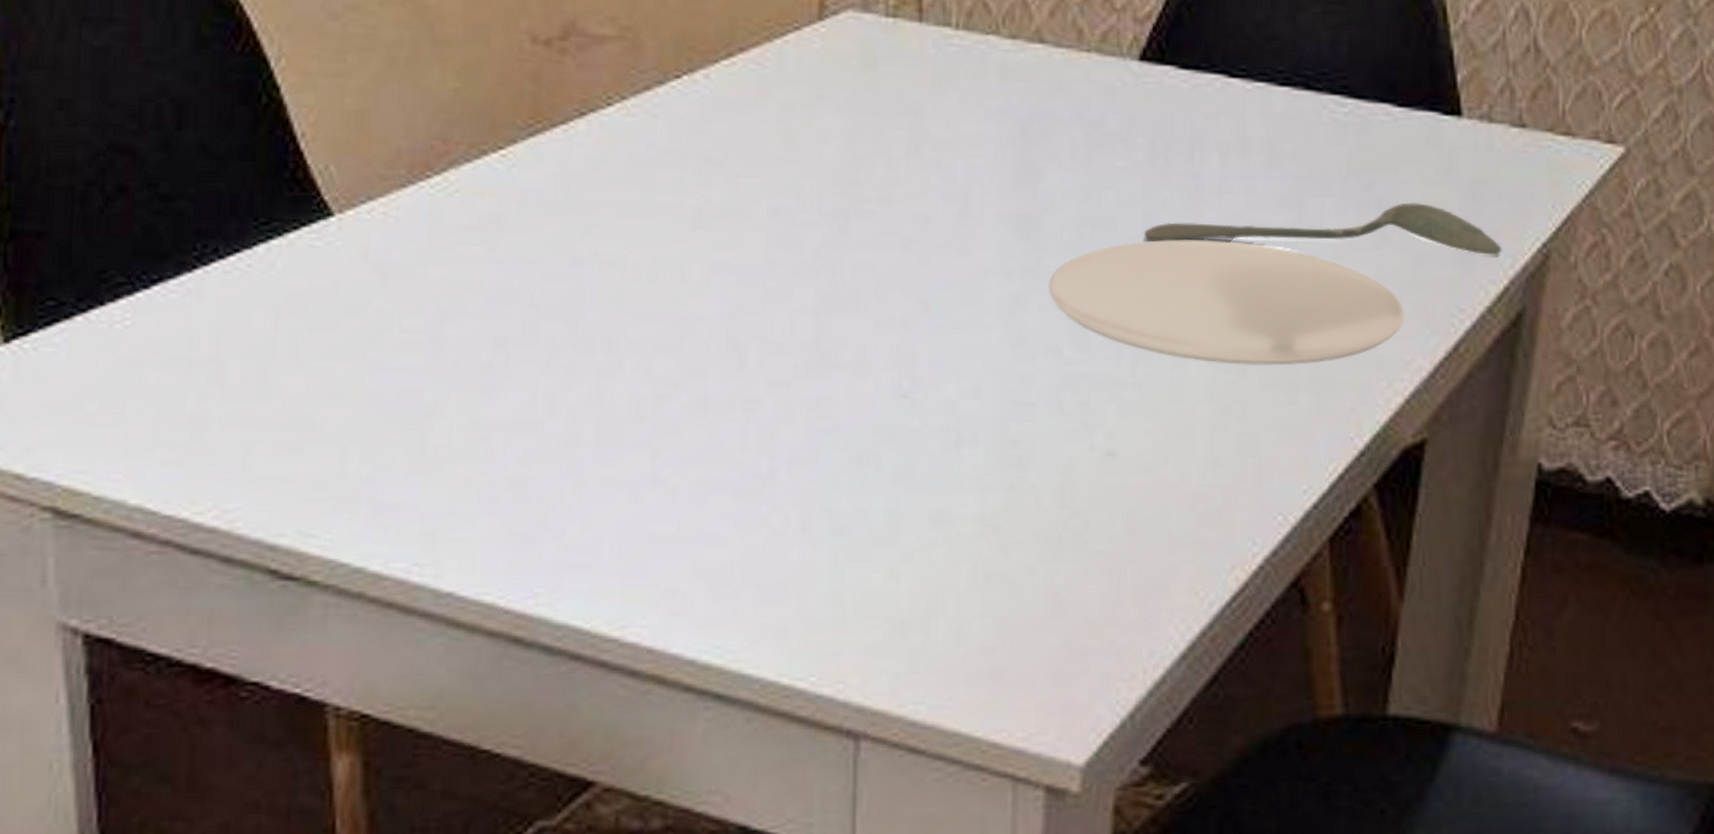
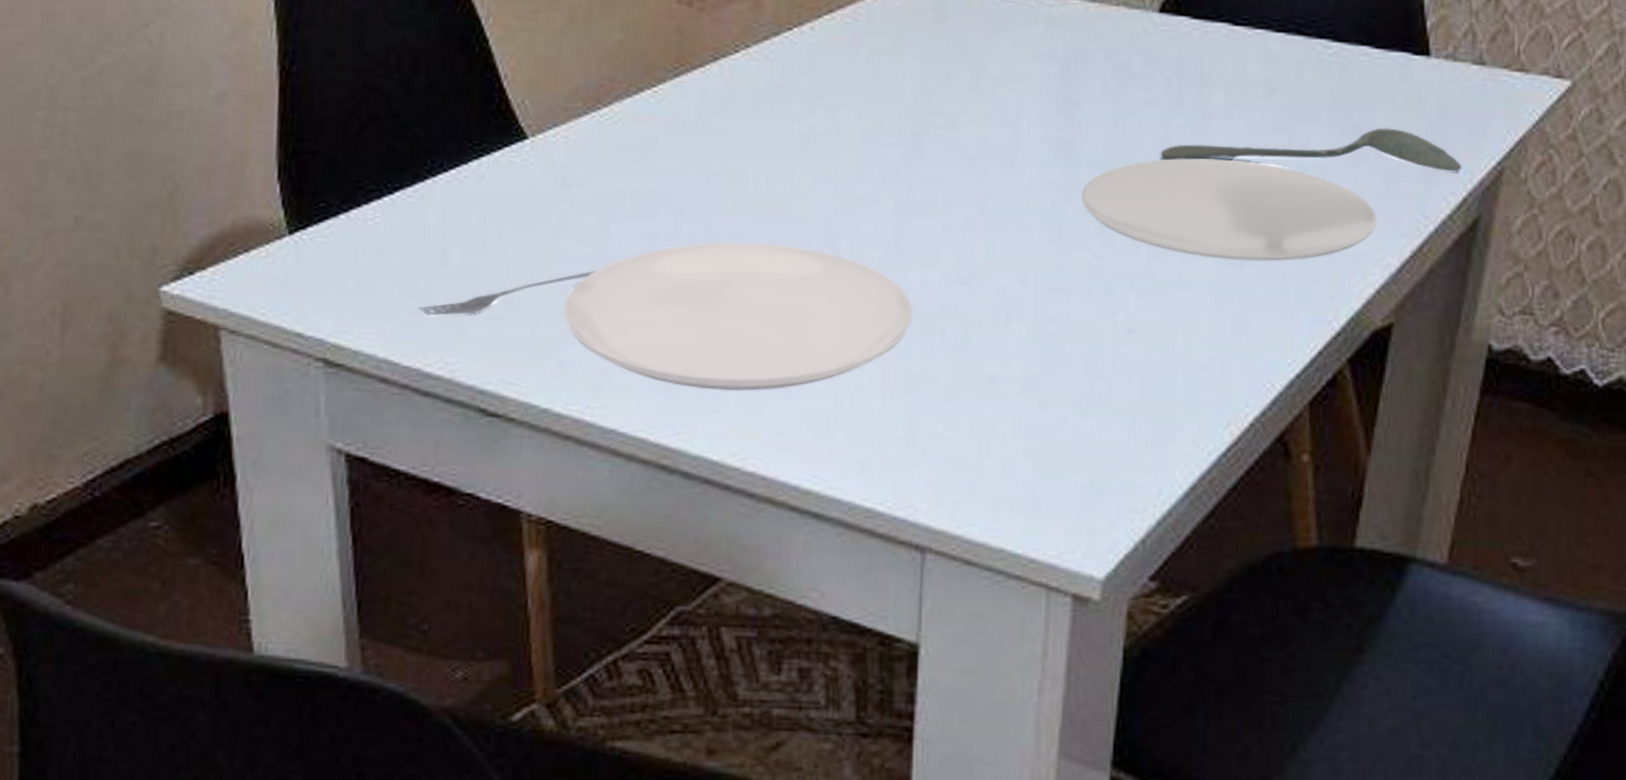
fork: none [183,386,426,449] -> present [417,270,596,316]
plate: none [383,348,839,540] -> present [564,242,913,391]

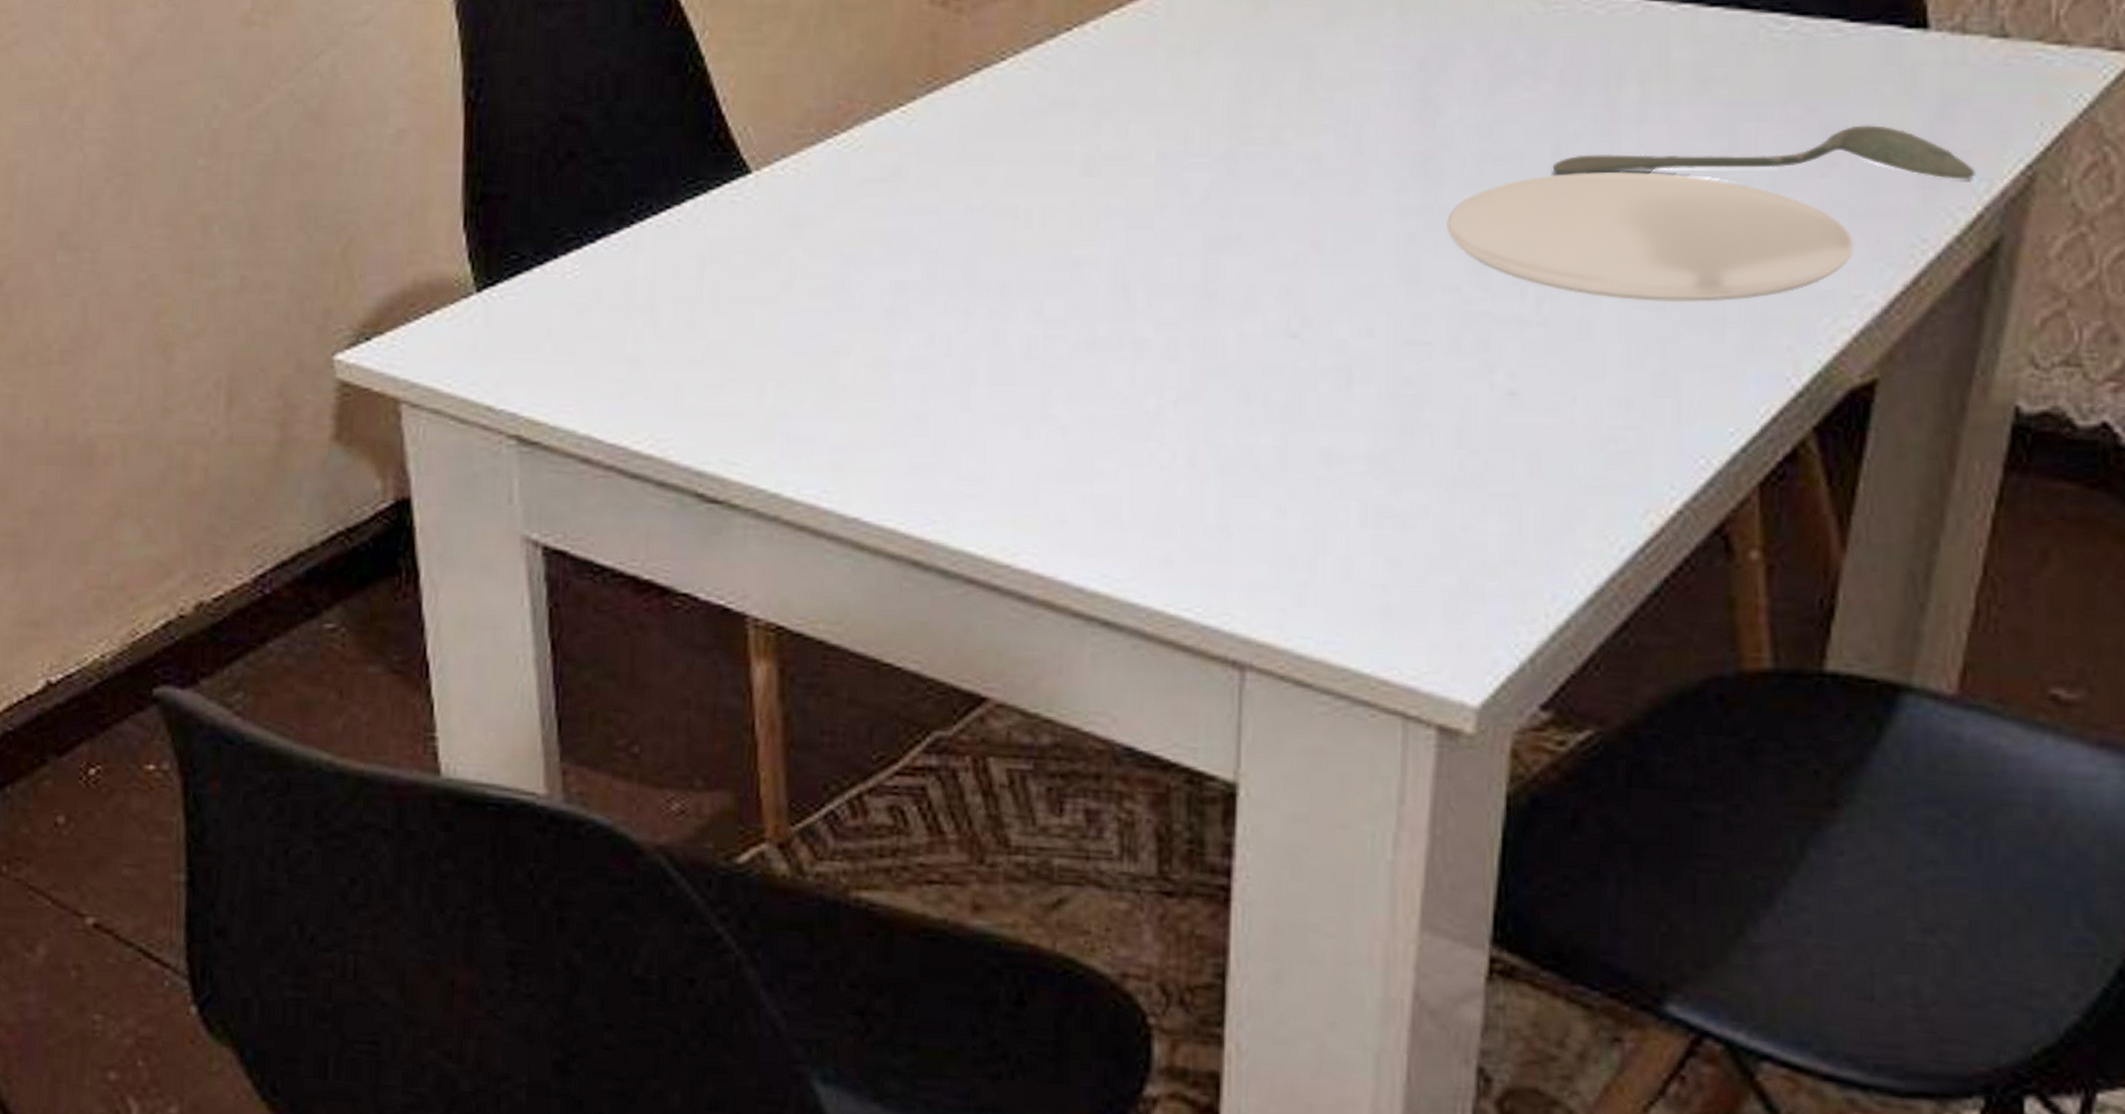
fork: present [417,270,596,316] -> none [624,328,834,385]
plate: present [564,242,913,391] -> none [796,291,1227,472]

